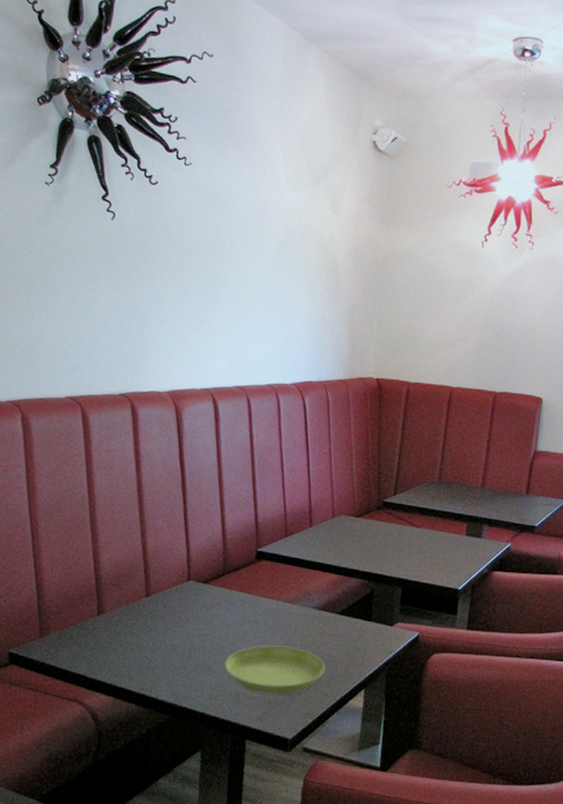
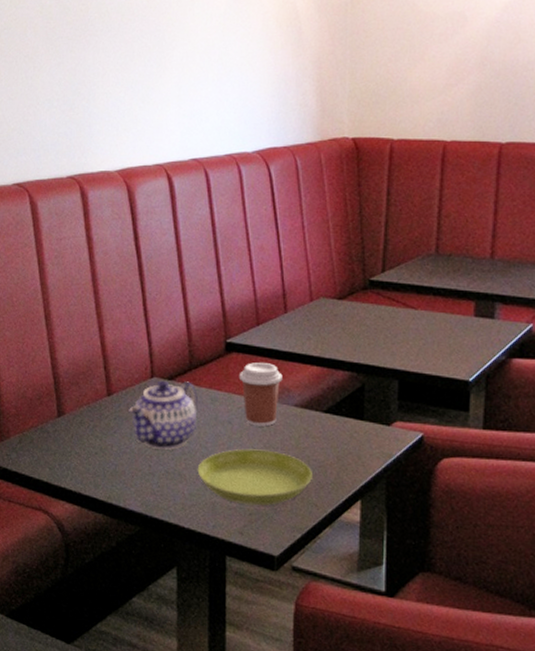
teapot: none [165,583,229,647] -> present [129,380,198,451]
coffee cup: none [266,569,305,626] -> present [238,362,283,427]

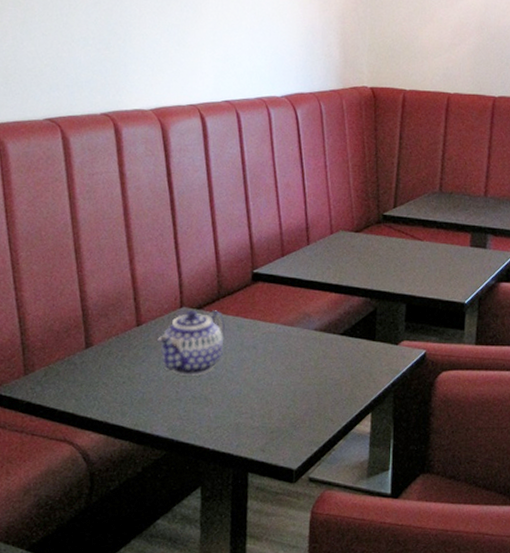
saucer: present [197,449,312,506] -> none [223,371,329,424]
coffee cup: present [238,362,283,427] -> none [264,291,304,350]

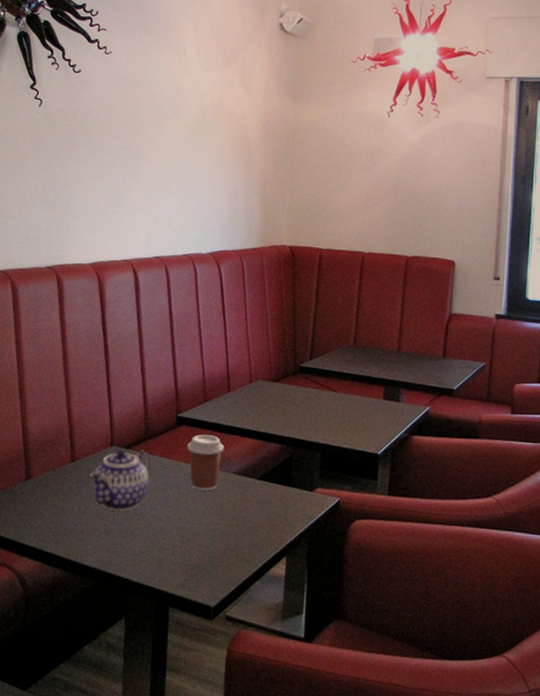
coffee cup: none [264,291,304,350] -> present [187,435,224,491]

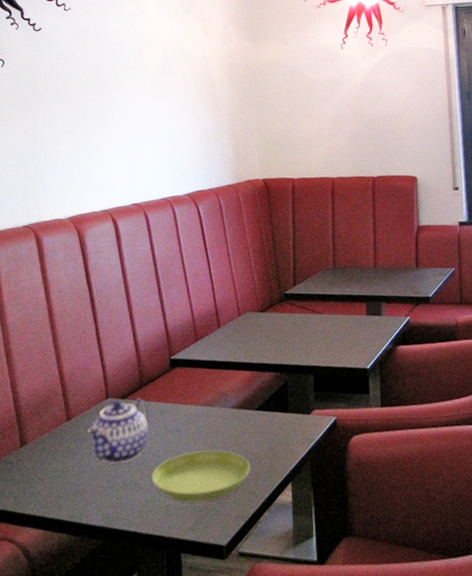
saucer: none [147,510,246,562] -> present [151,450,250,503]
coffee cup: present [187,435,224,491] -> none [183,373,220,431]

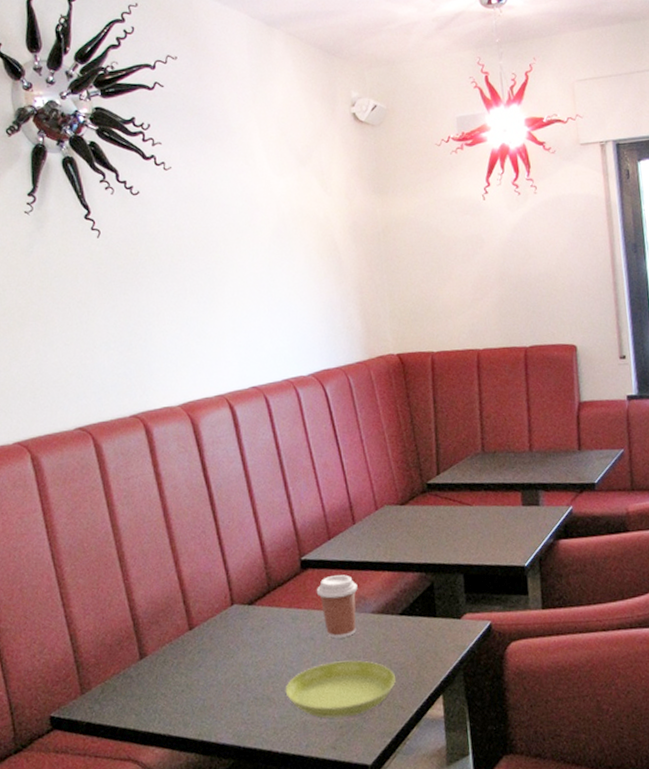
teapot: present [87,398,149,464] -> none [212,604,281,677]
coffee cup: none [183,373,220,431] -> present [316,575,358,639]

